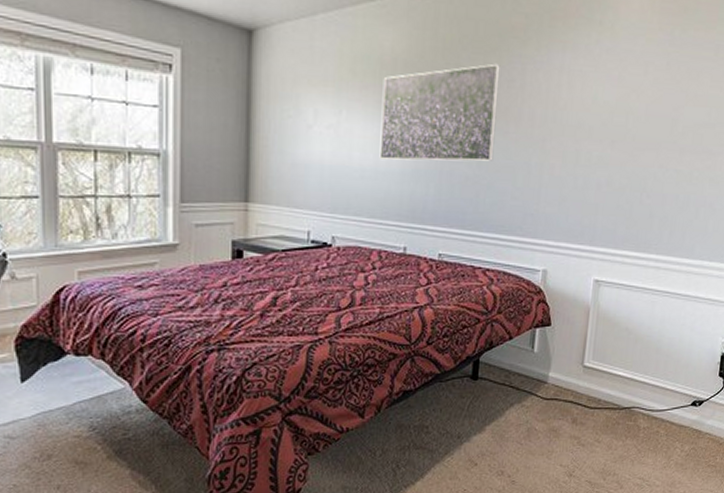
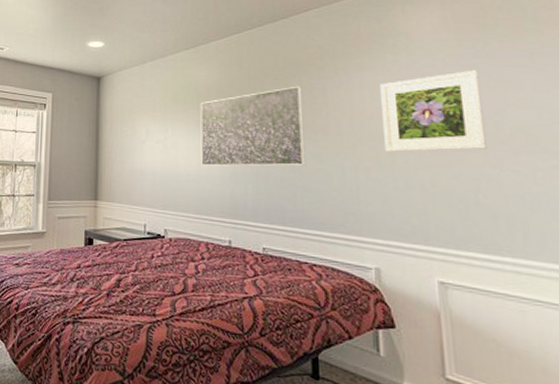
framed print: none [571,59,671,149] -> present [380,69,487,152]

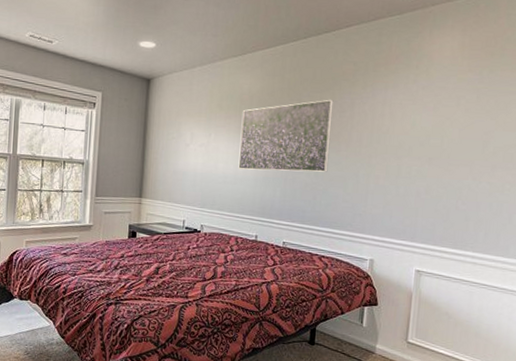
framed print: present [380,69,487,152] -> none [393,94,481,165]

